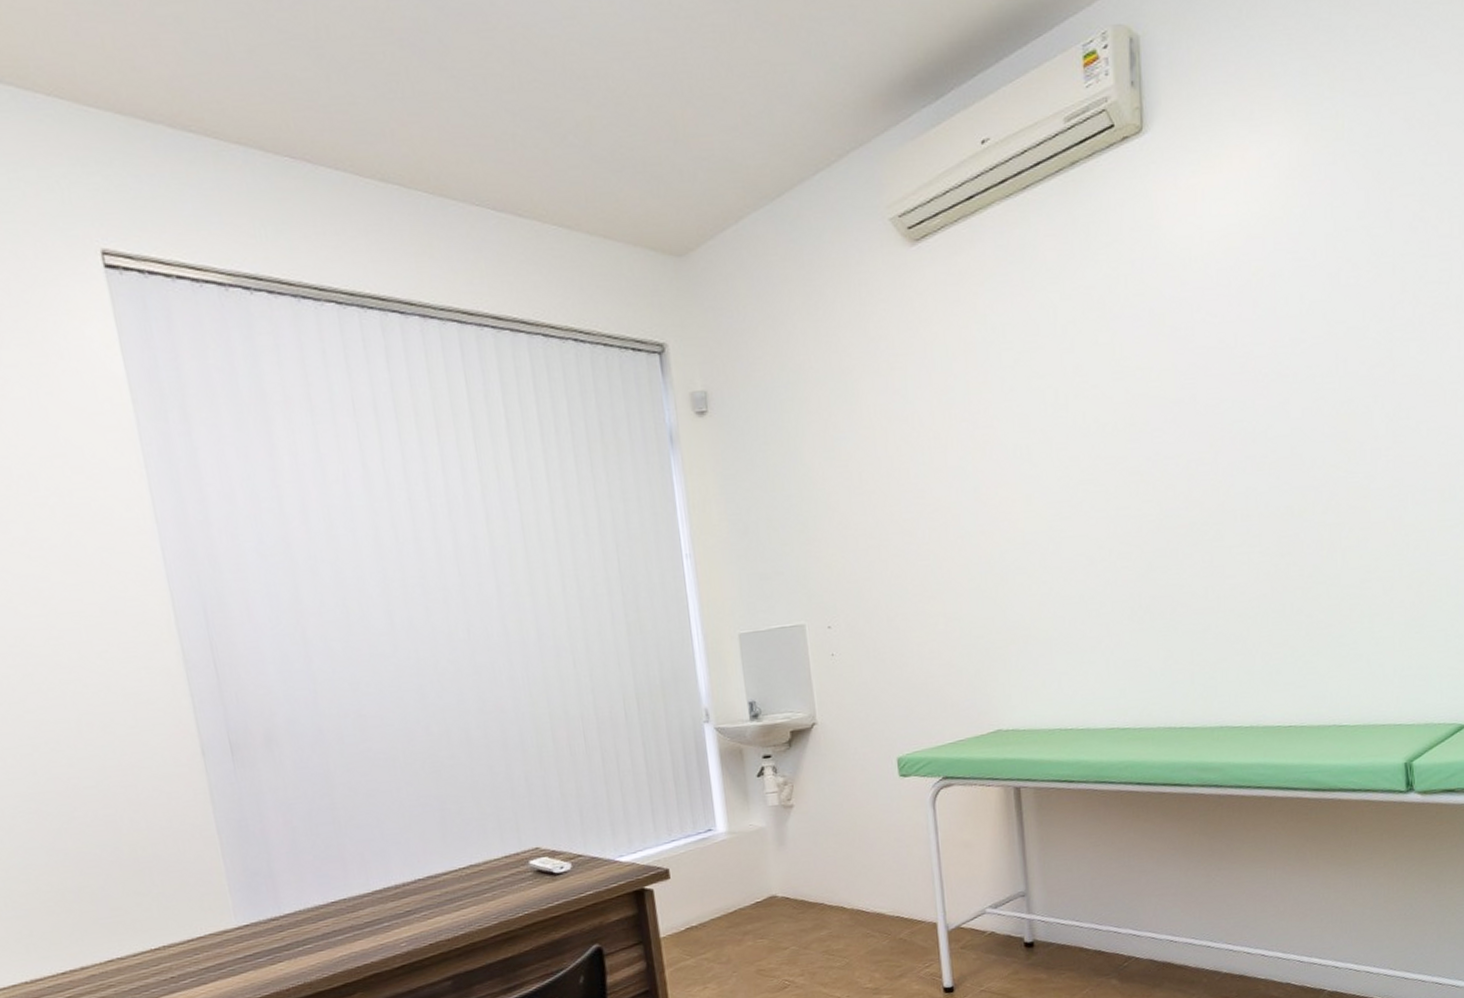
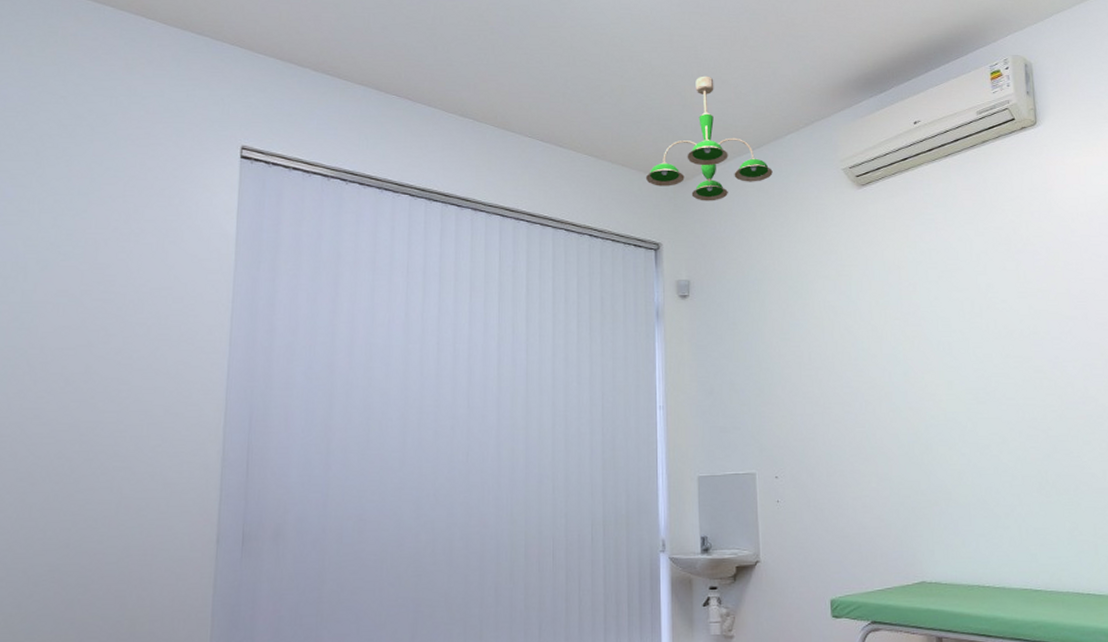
ceiling light fixture: none [637,91,800,281] -> present [646,76,773,201]

